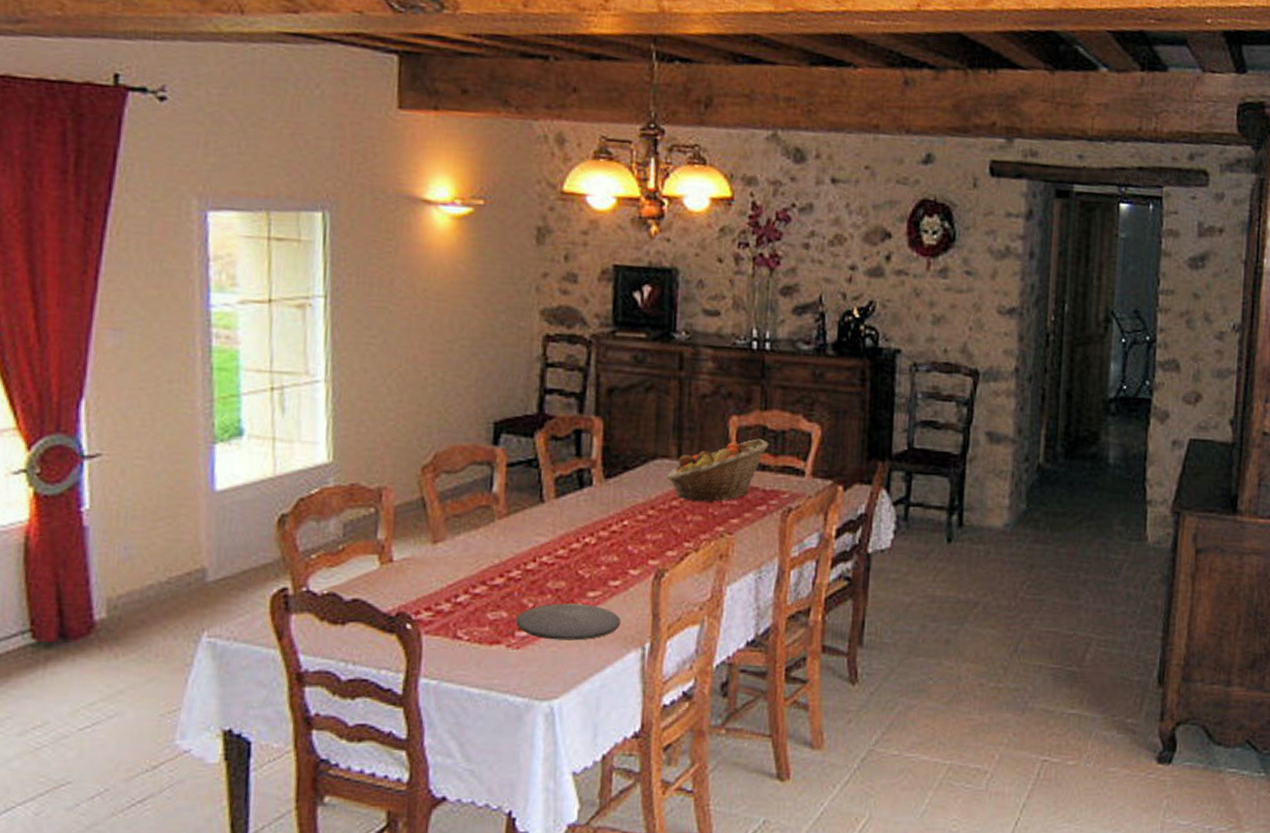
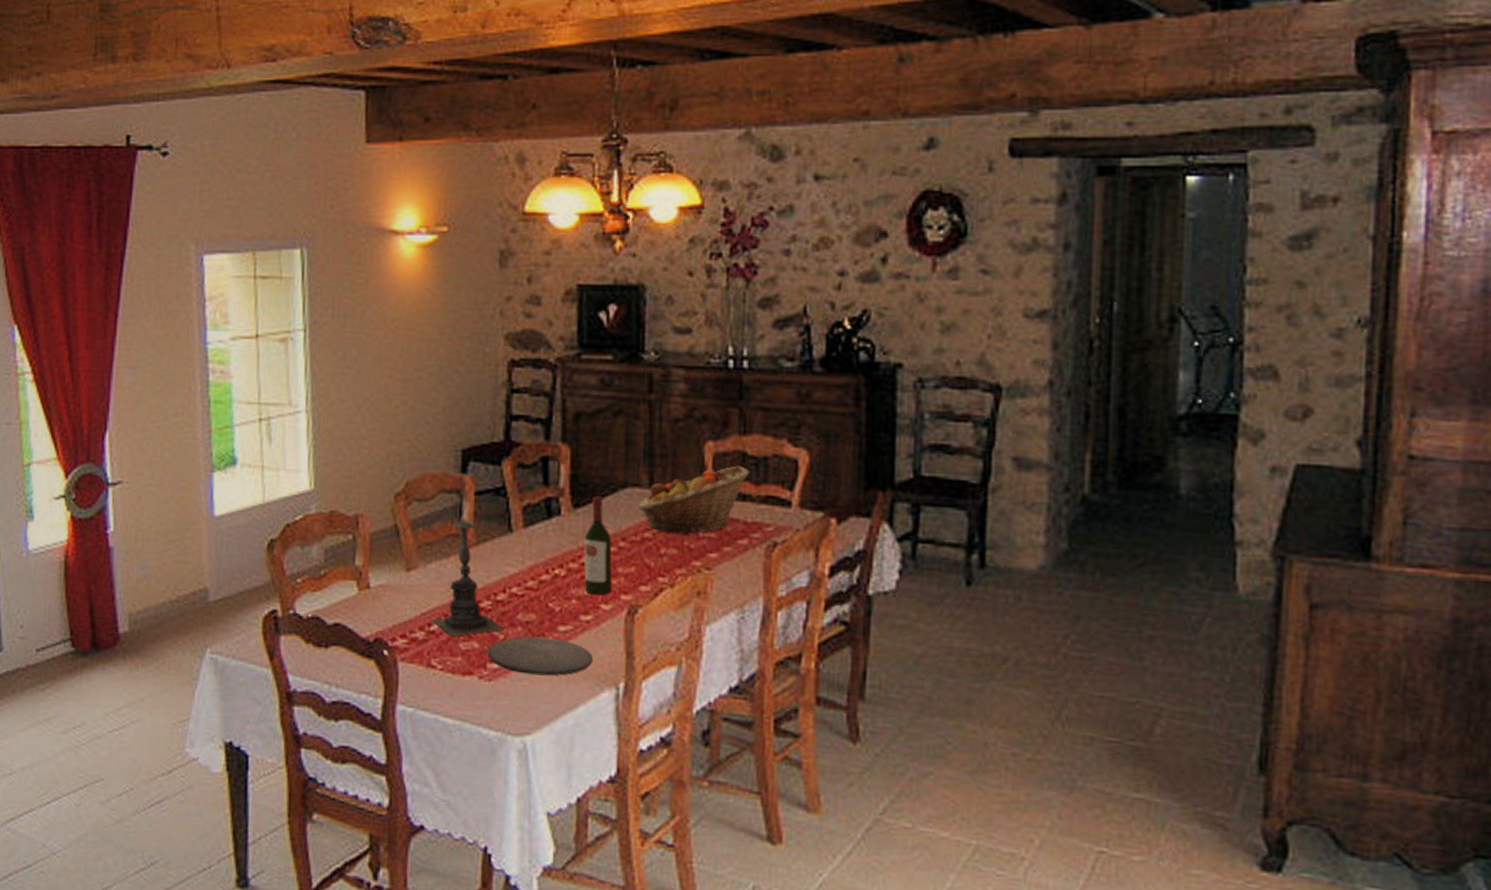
candle holder: none [458,479,534,607] -> present [431,507,505,636]
wine bottle: none [614,467,641,561] -> present [584,496,613,596]

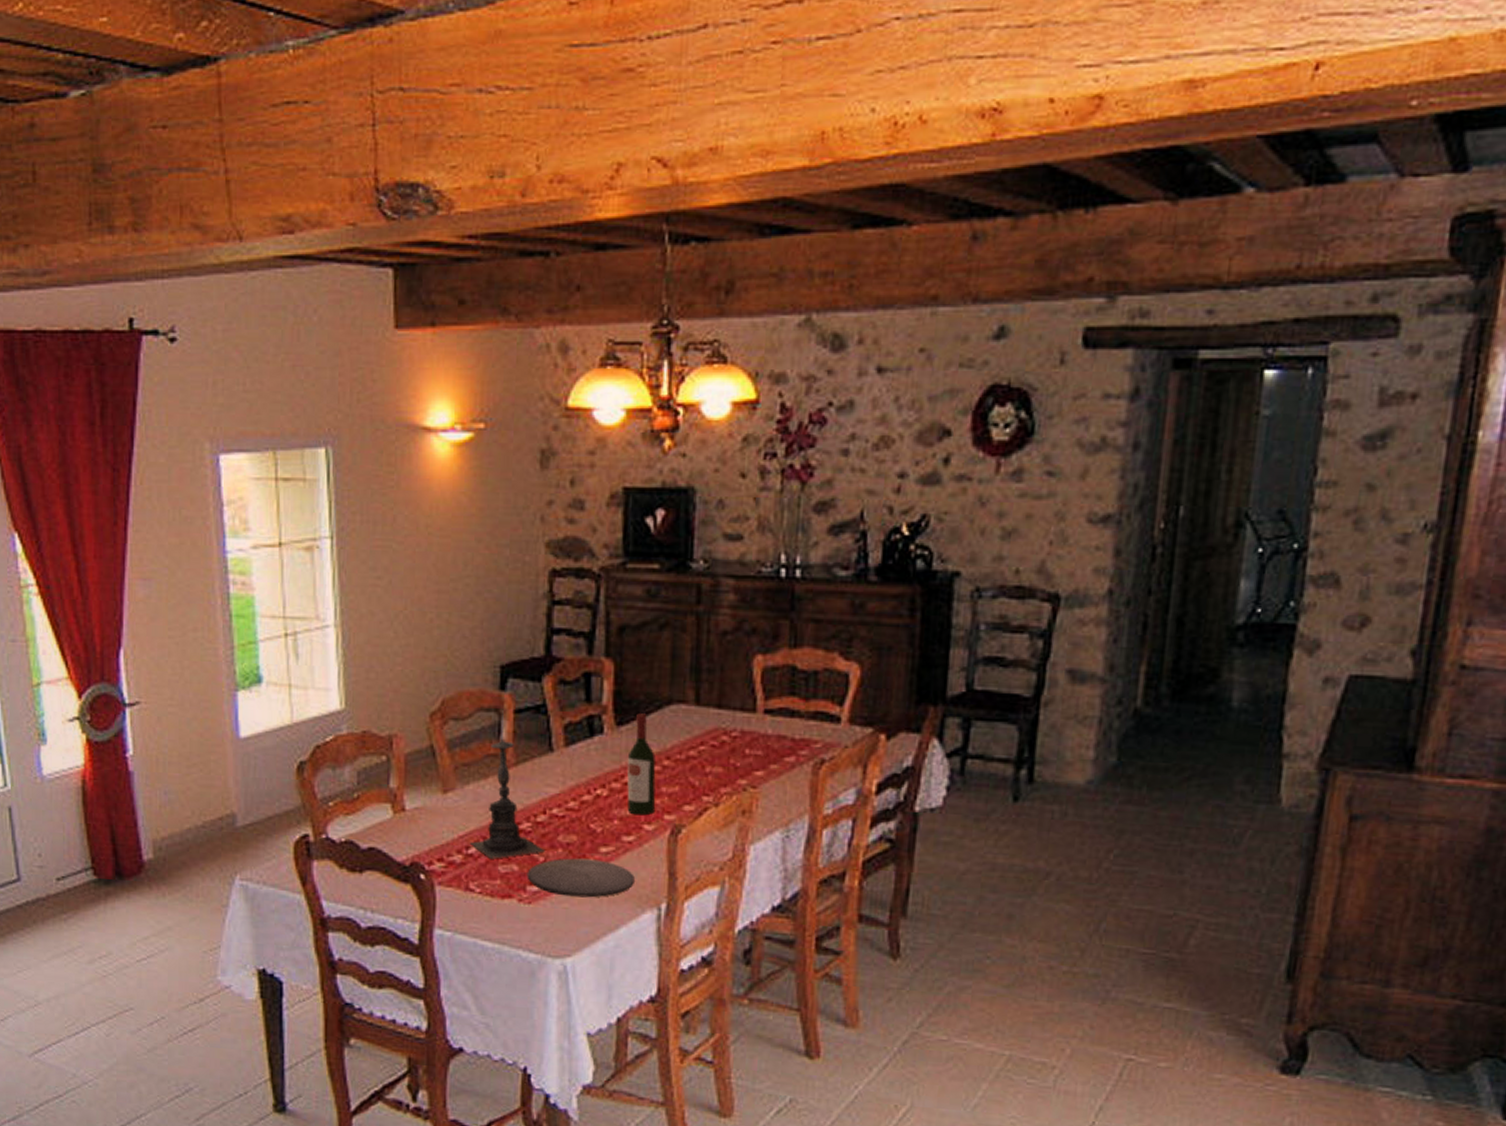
fruit basket: present [637,465,749,534] -> none [683,680,799,752]

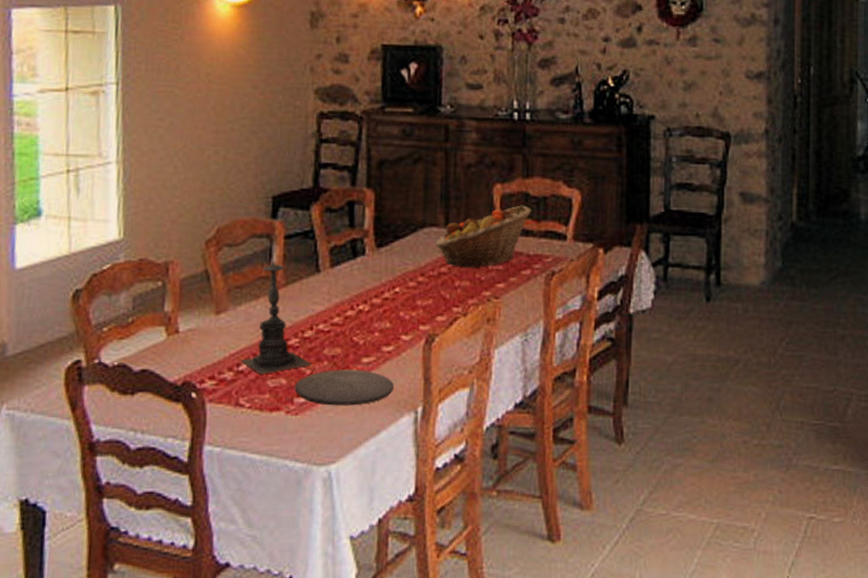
wine bottle: present [627,713,656,816] -> none [386,236,412,327]
fruit basket: none [683,680,799,752] -> present [435,205,531,268]

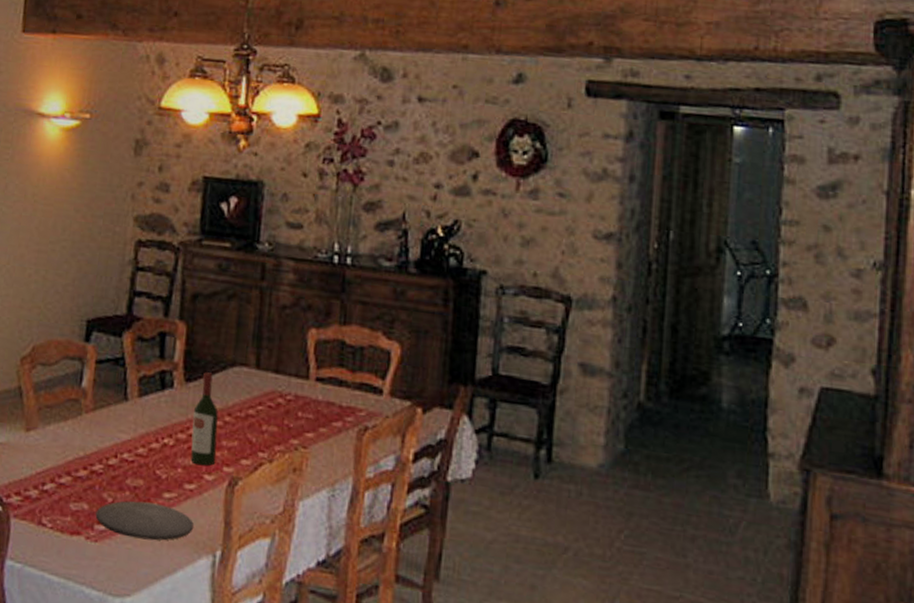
candle holder: present [240,251,312,374] -> none [45,374,114,497]
wine bottle: none [386,236,412,327] -> present [190,372,219,466]
fruit basket: present [435,205,531,268] -> none [244,353,347,414]

